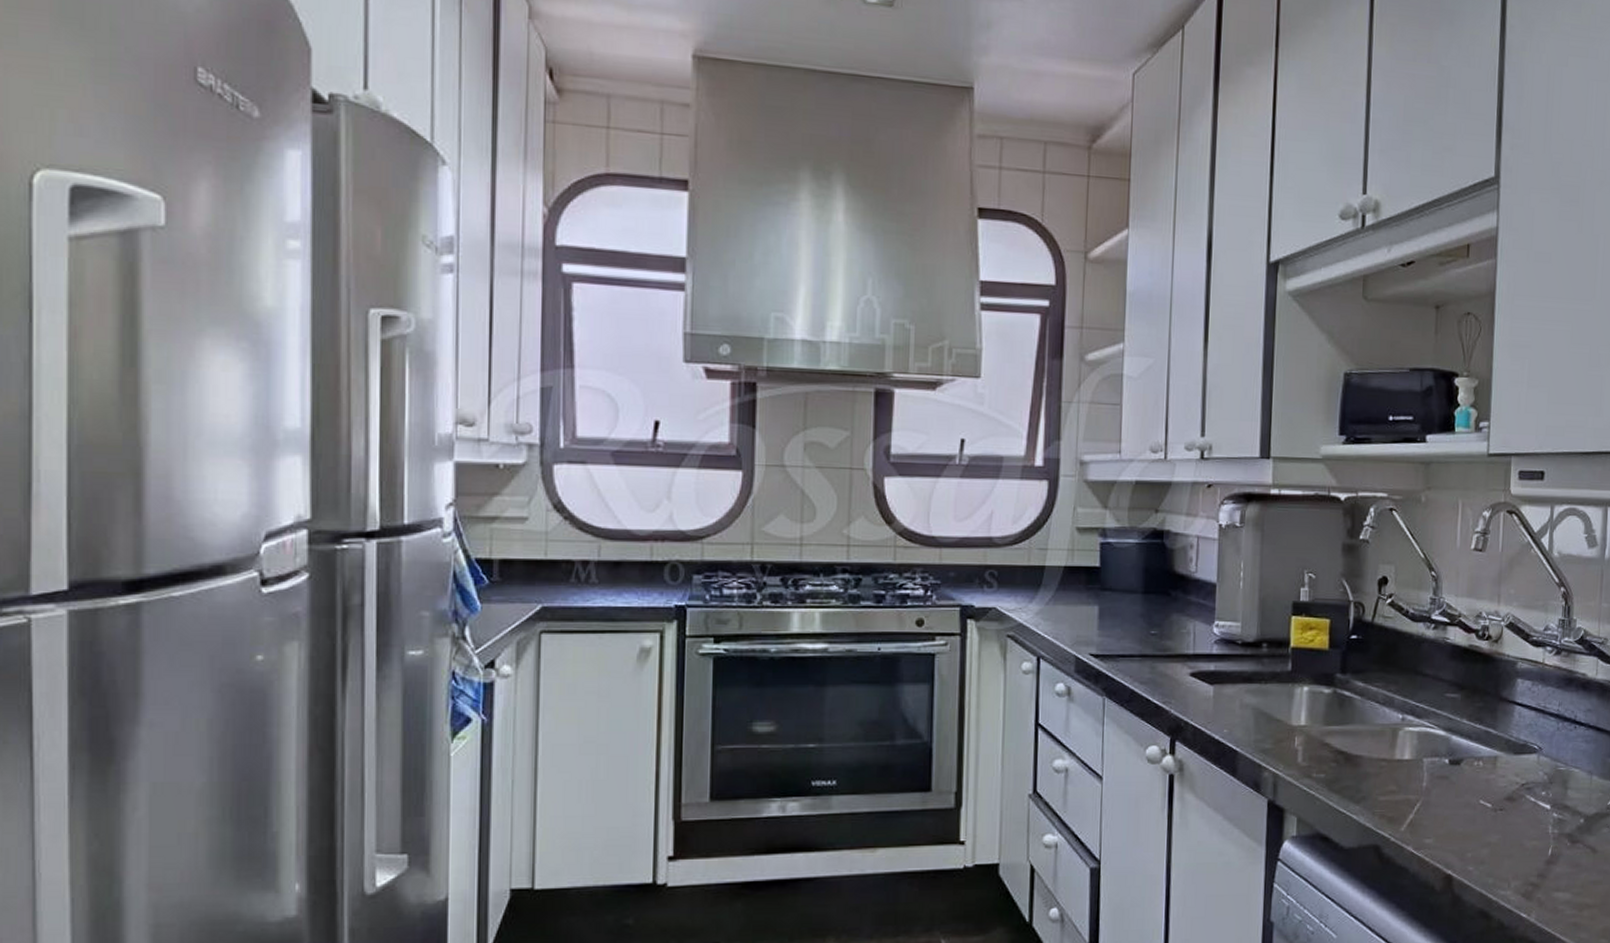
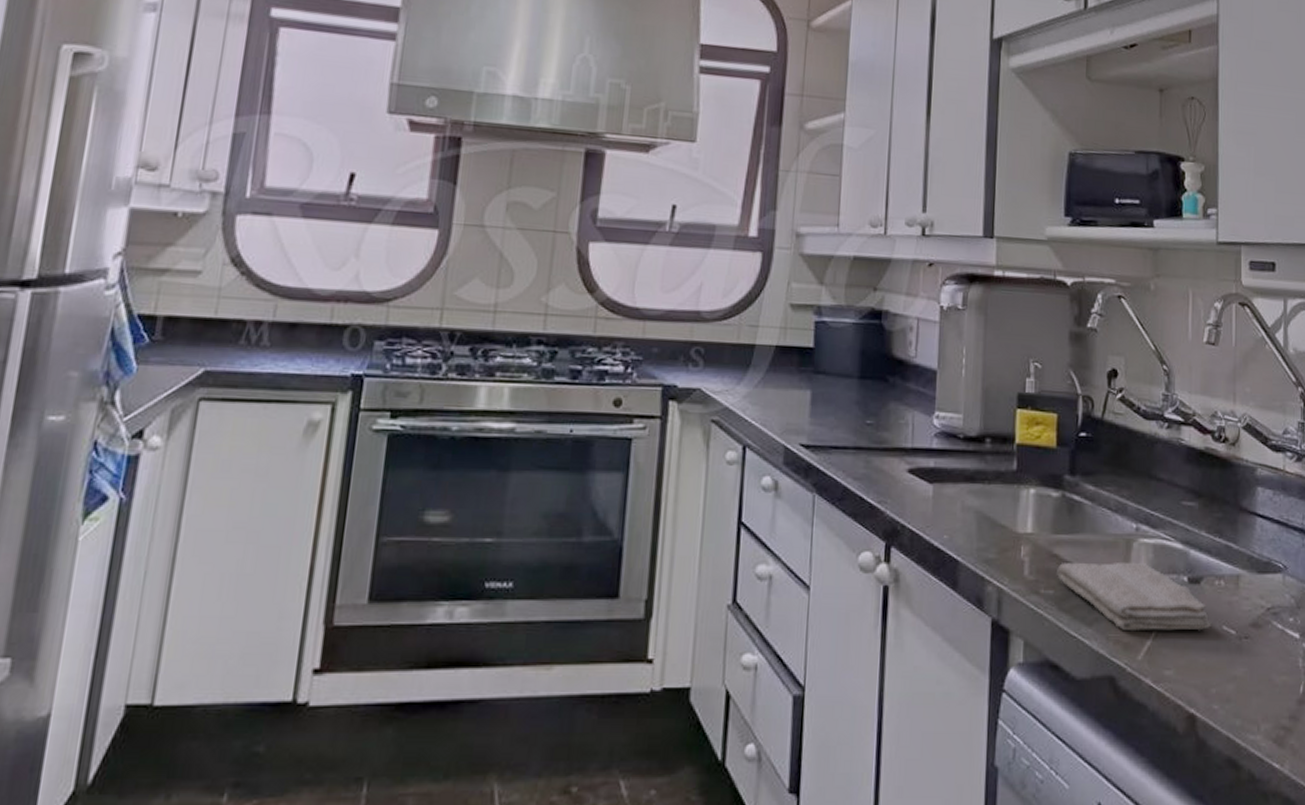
washcloth: none [1328,748,1470,807] -> present [1057,561,1212,632]

